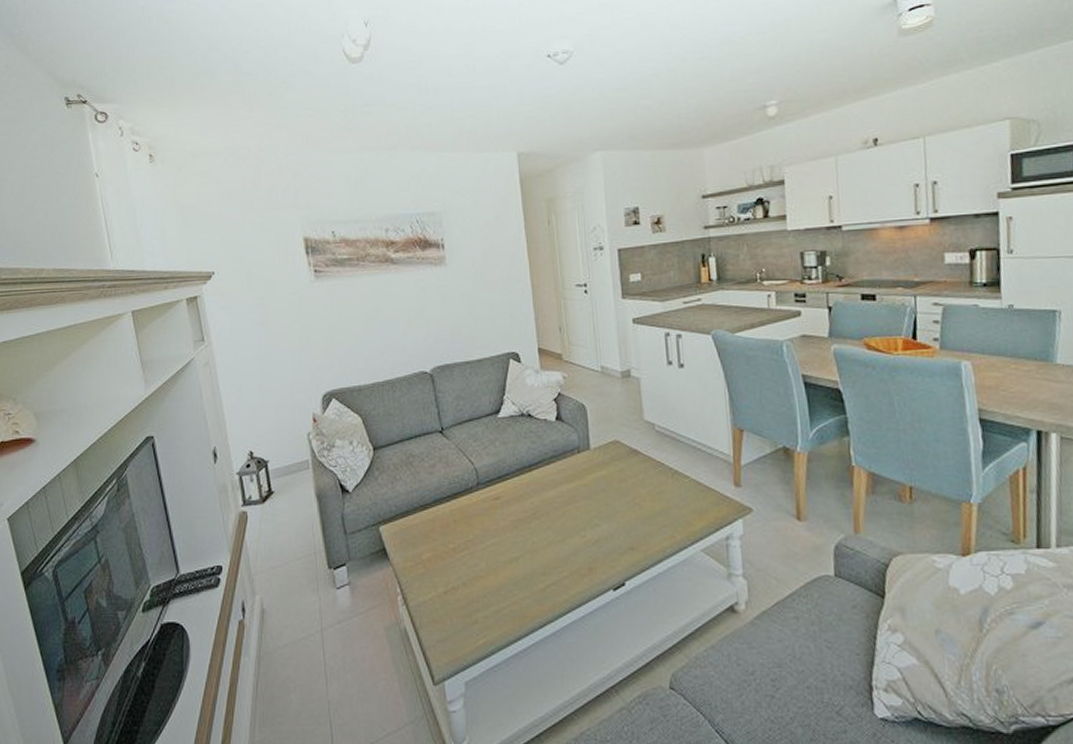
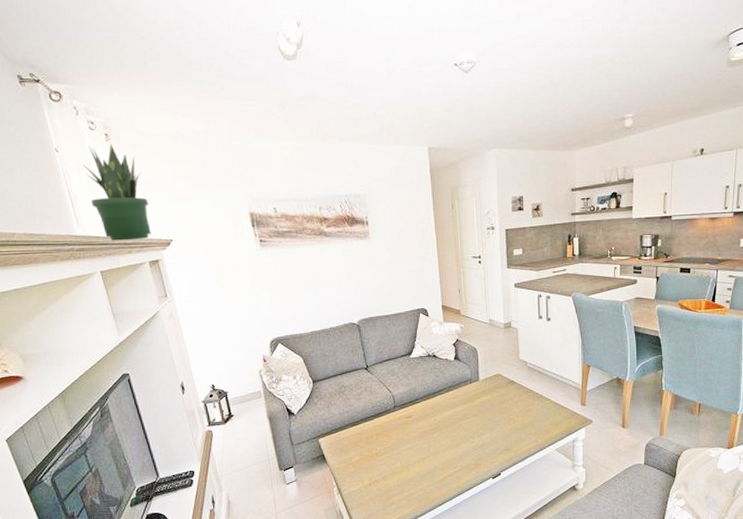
planter: none [123,165,191,275] -> present [83,144,151,241]

